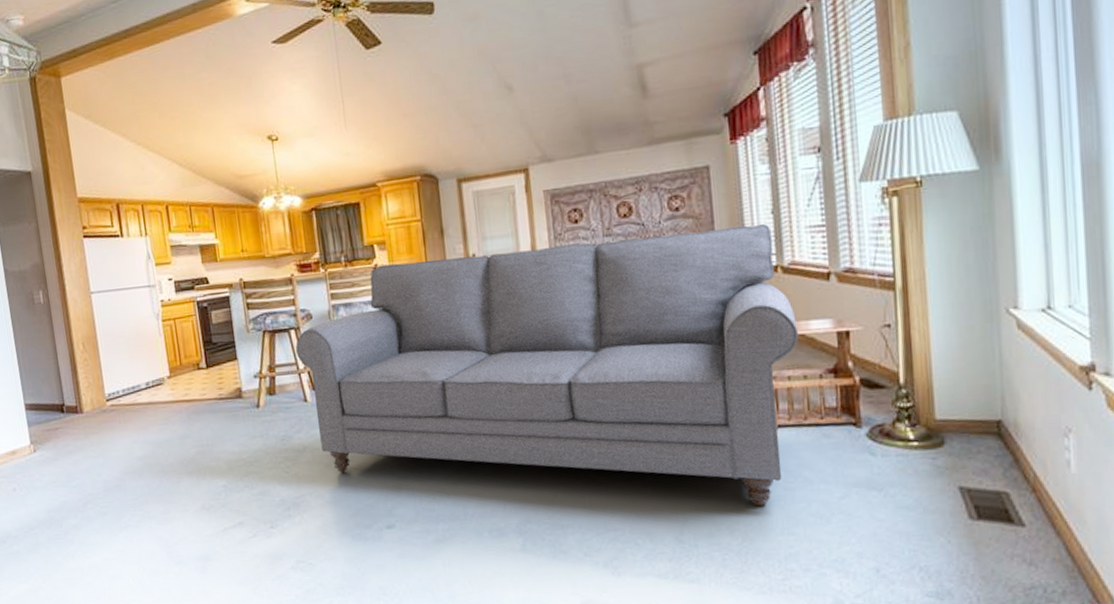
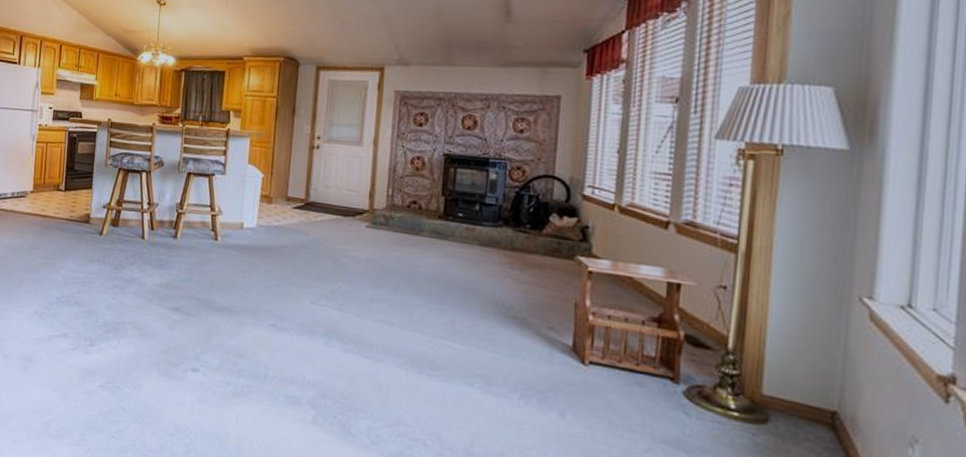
sofa: present [295,224,799,506] -> none [143,130,627,439]

